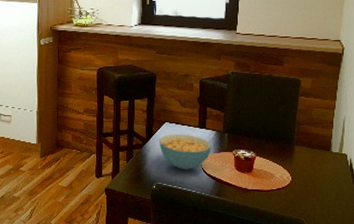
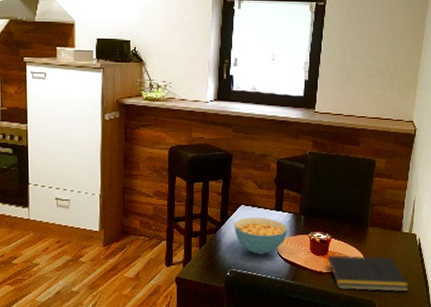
notepad: none [250,172,341,213] -> present [325,254,409,292]

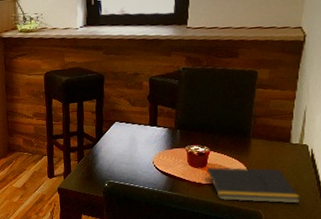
cereal bowl: present [234,217,288,255] -> none [109,132,164,168]

